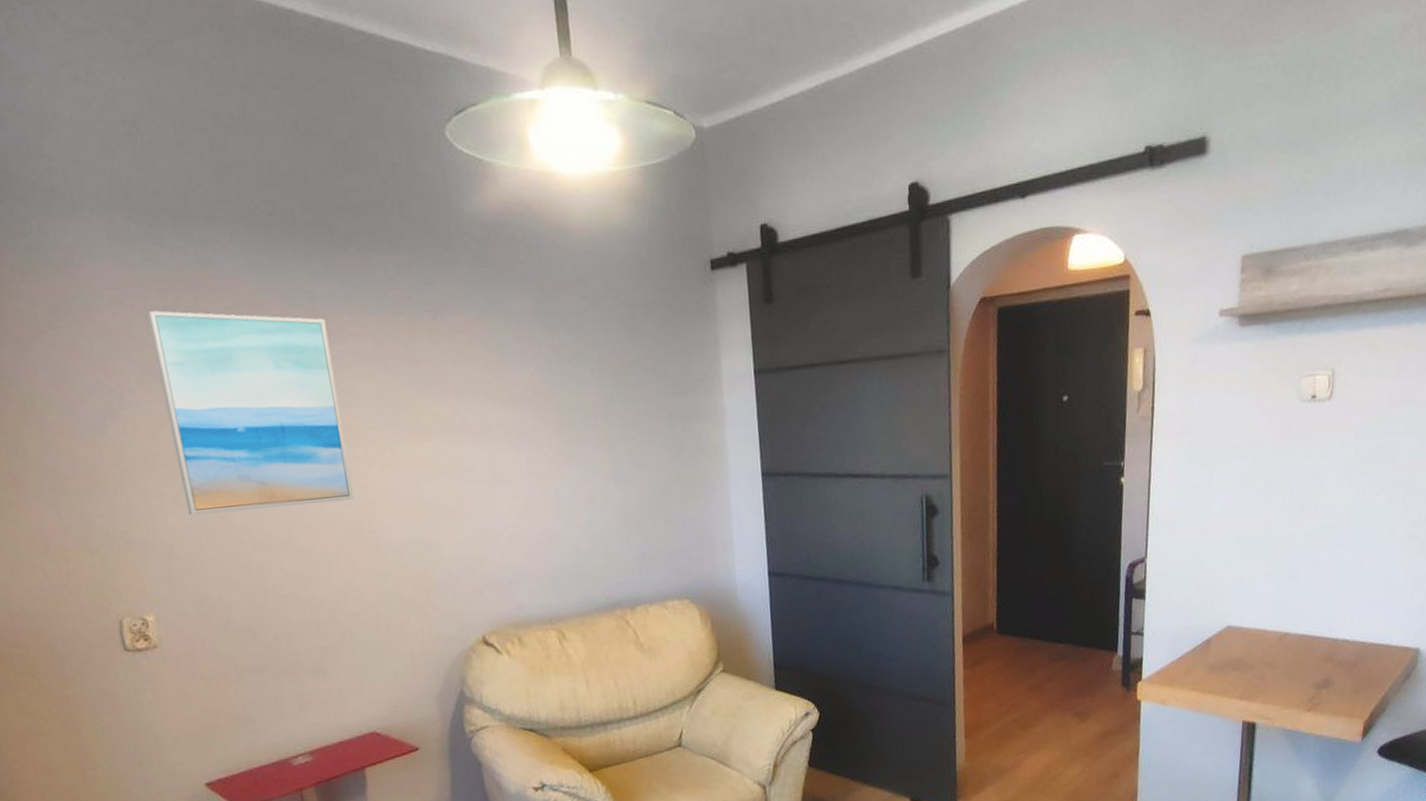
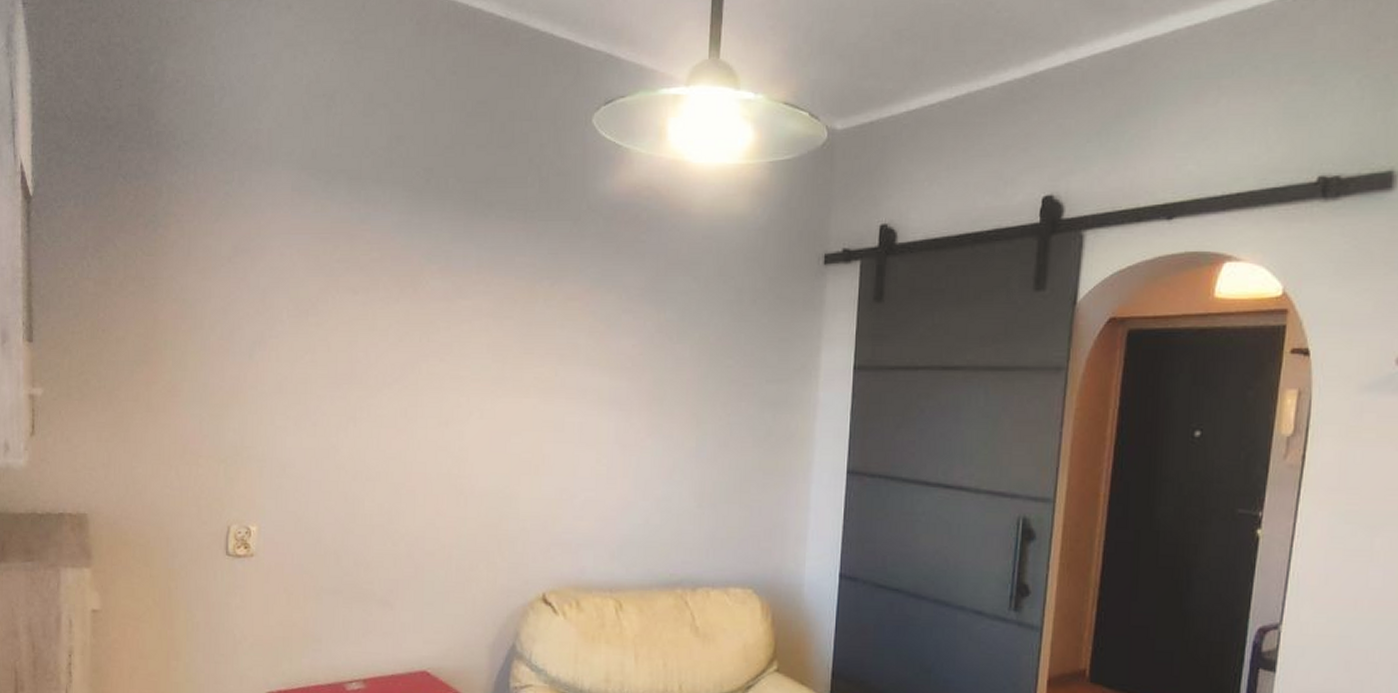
wall art: present [147,310,355,516] -> none [305,256,456,445]

